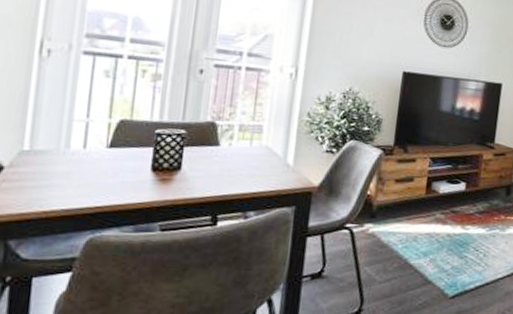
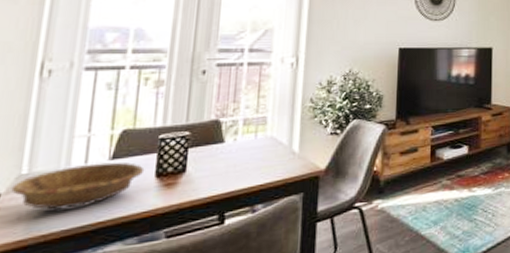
decorative bowl: none [14,149,141,190] -> present [11,162,145,210]

